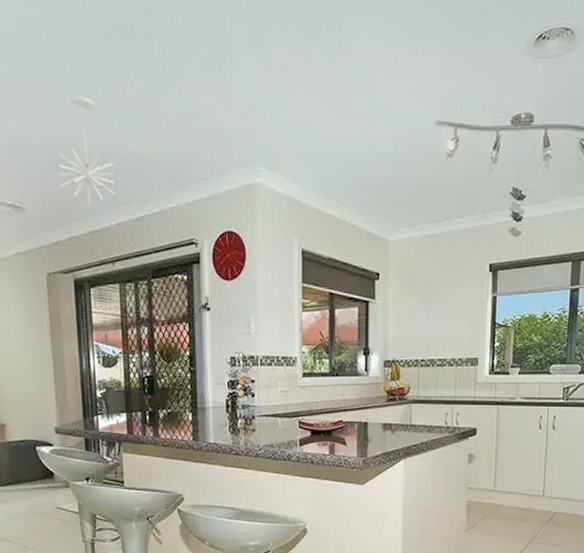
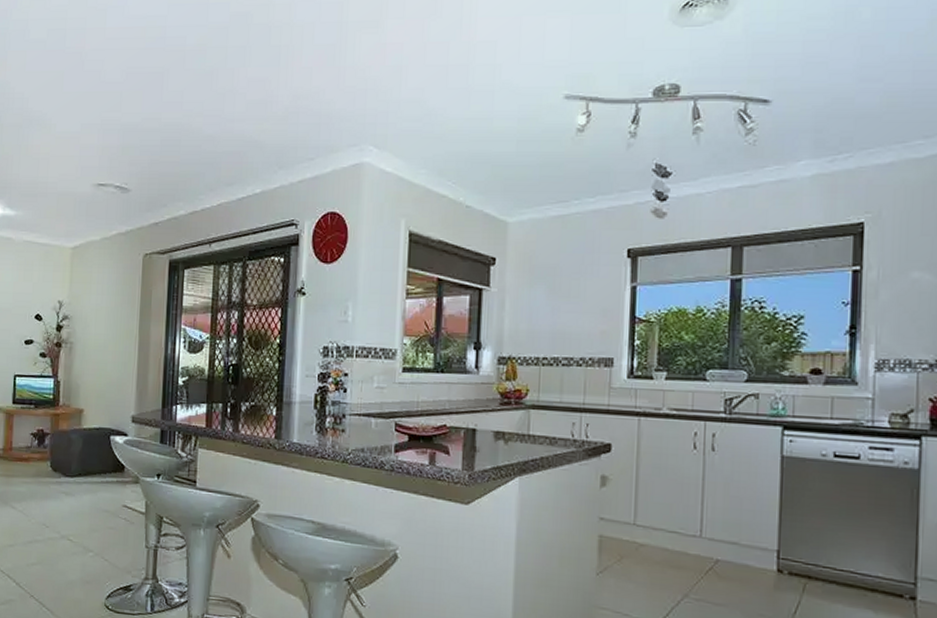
pendant light: present [56,96,116,205] -> none [165,82,222,186]

